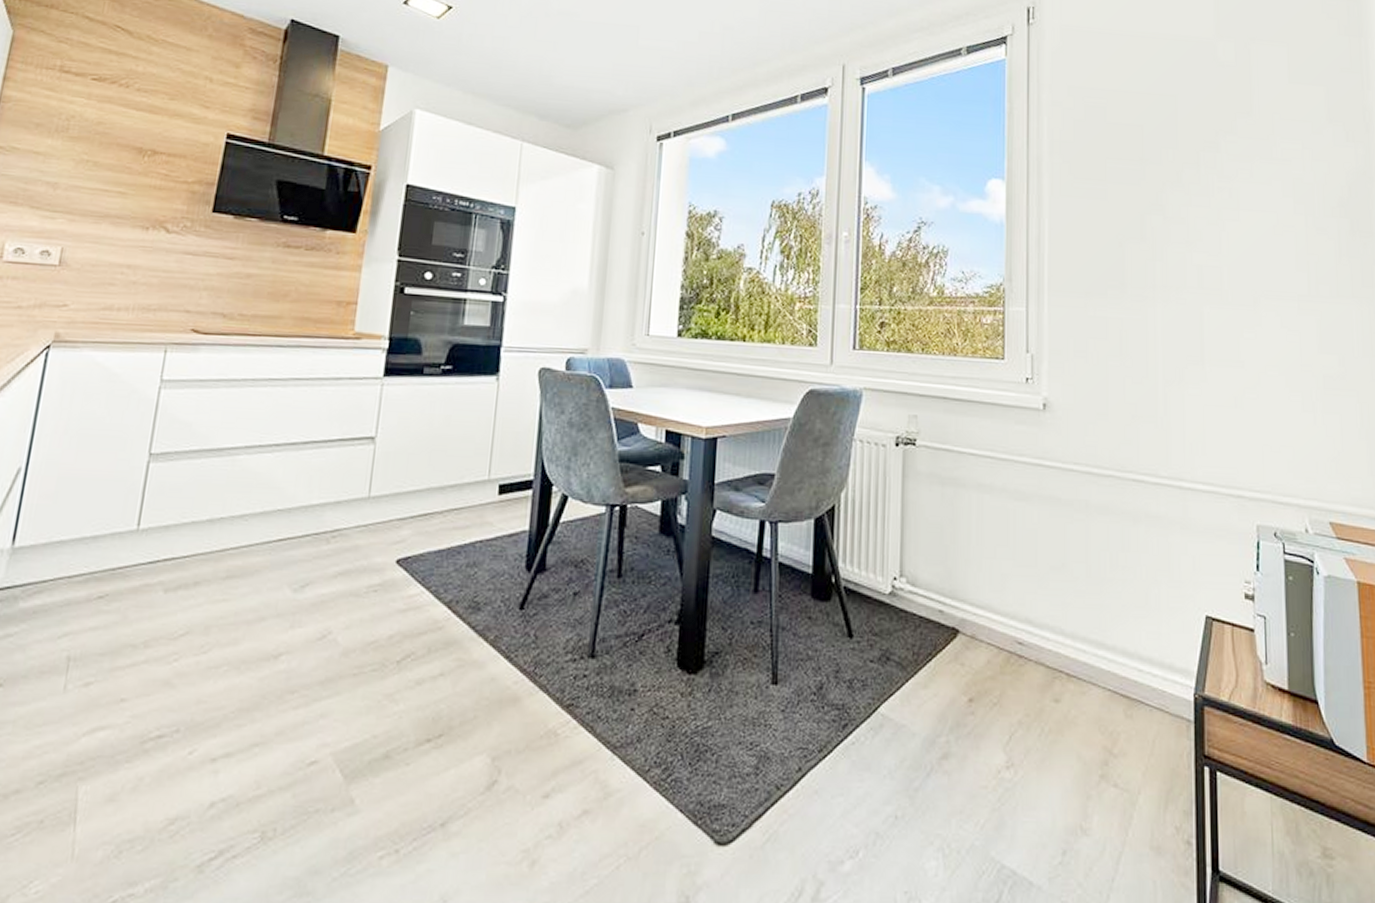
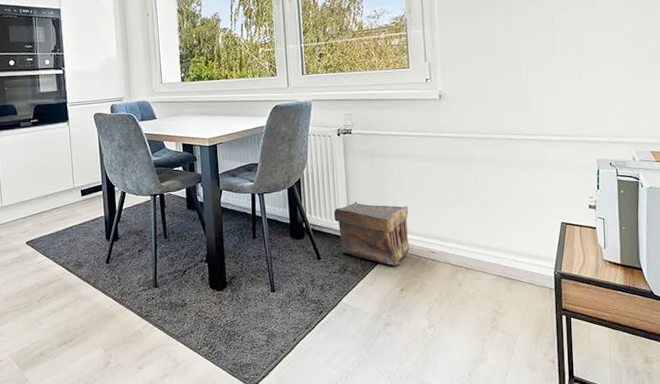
pouch: none [879,551,989,660] -> present [334,202,409,266]

